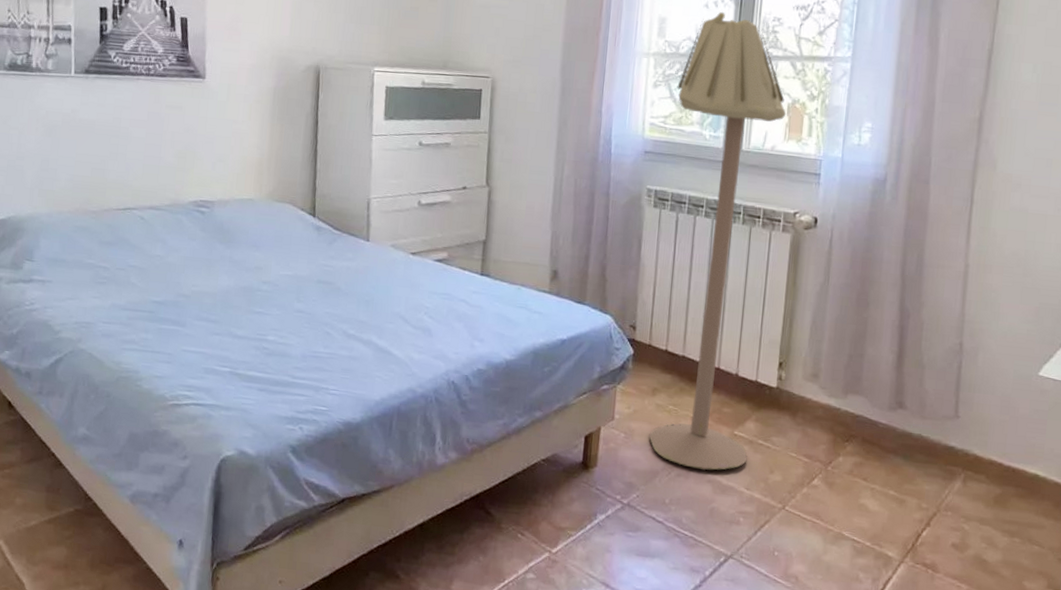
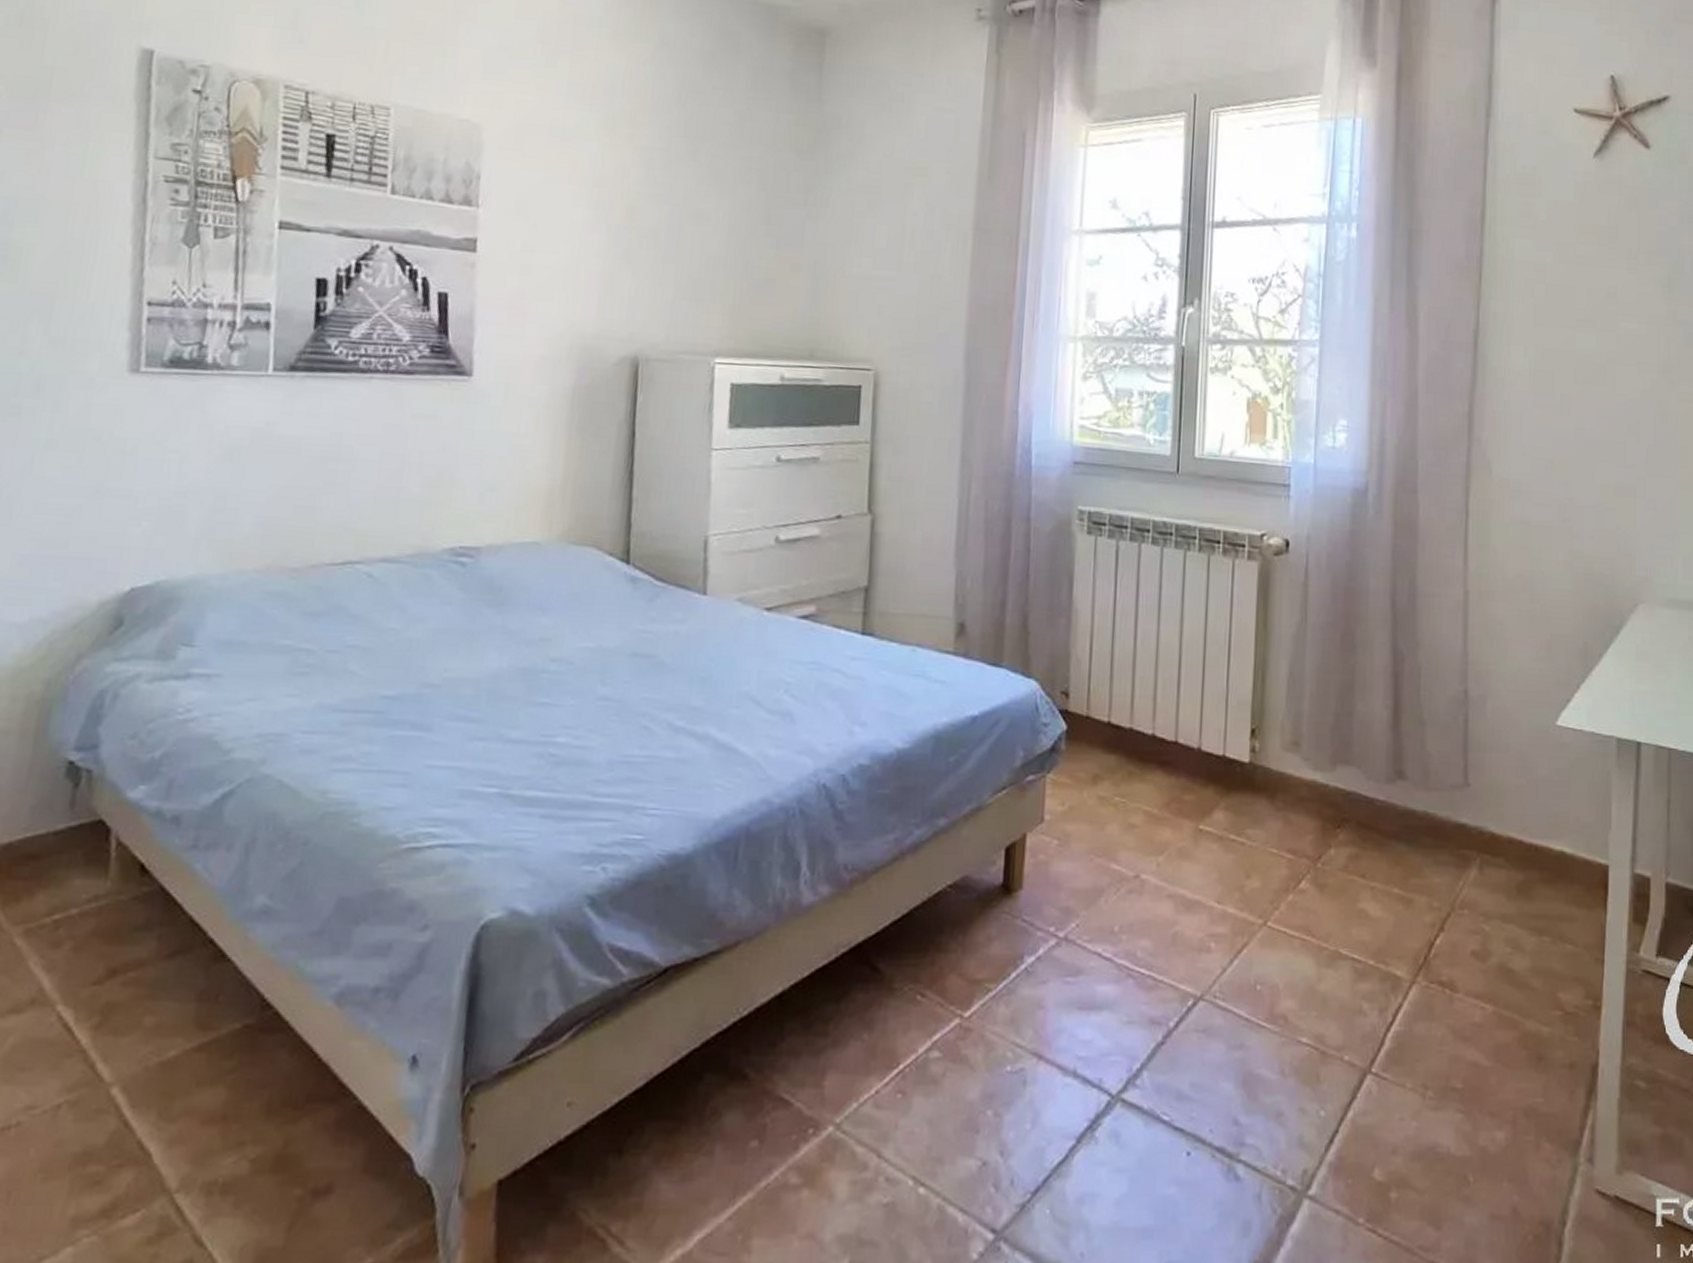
floor lamp: present [650,11,787,471] -> none [1091,285,1247,882]

